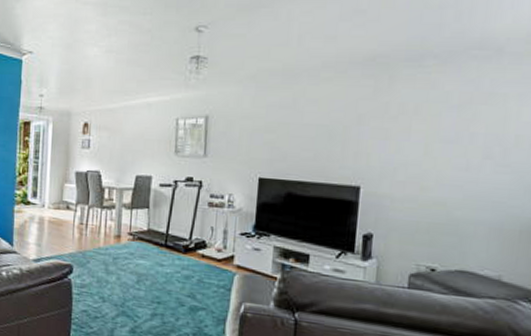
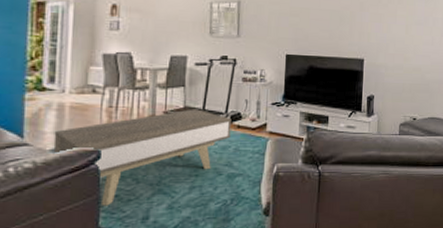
coffee table: none [35,232,196,320] -> present [53,109,232,206]

